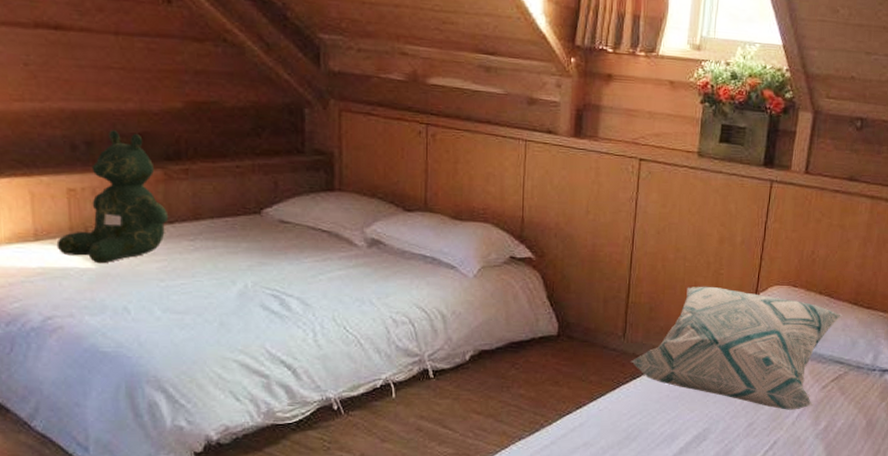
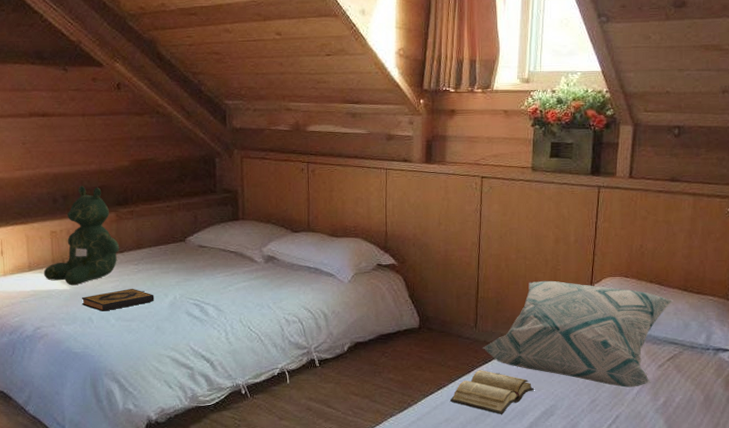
hardback book: none [112,270,217,300] -> present [81,288,155,311]
diary: none [589,387,686,438] -> present [449,370,534,414]

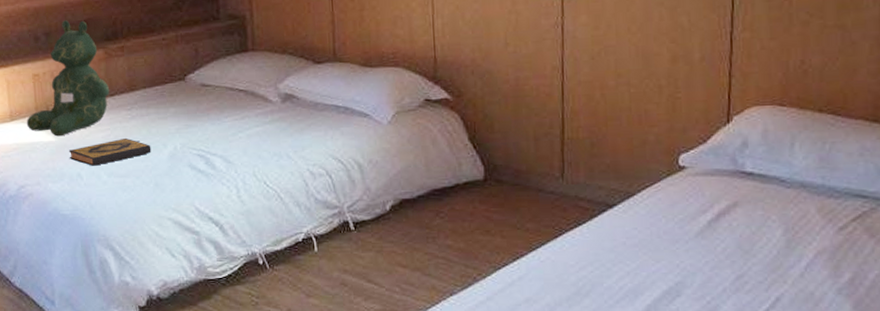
diary: present [449,370,534,414] -> none [530,234,650,294]
decorative pillow: present [482,280,673,388] -> none [572,113,857,259]

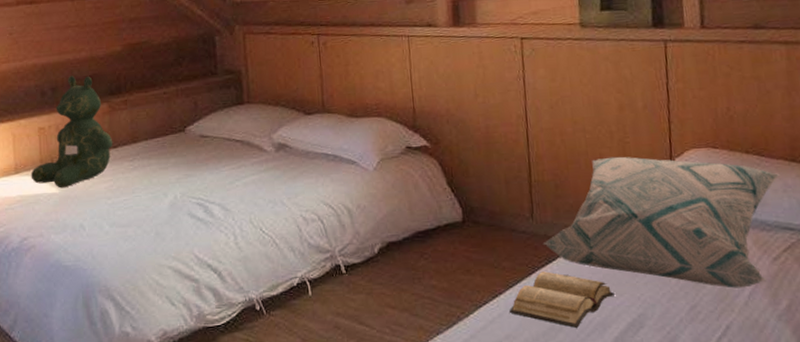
hardback book: present [68,137,152,166] -> none [71,188,153,217]
diary: none [530,234,650,294] -> present [508,271,615,328]
decorative pillow: none [572,113,857,259] -> present [542,156,780,288]

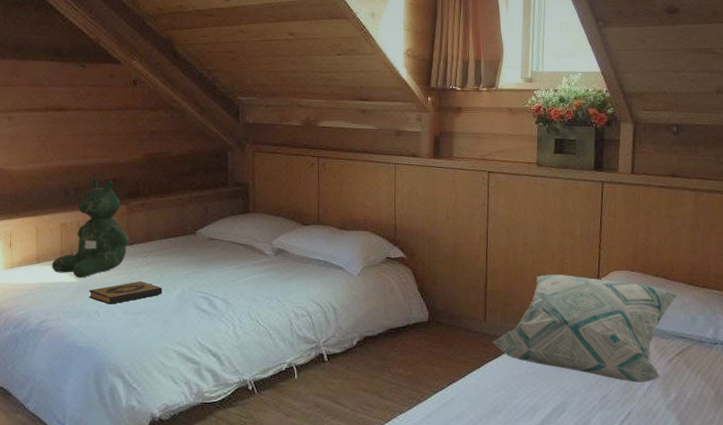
hardback book: none [71,188,153,217] -> present [88,280,163,304]
diary: present [508,271,615,328] -> none [459,365,545,411]

